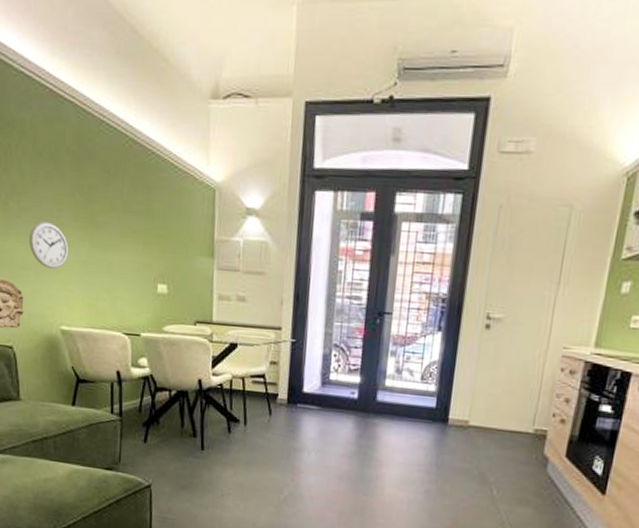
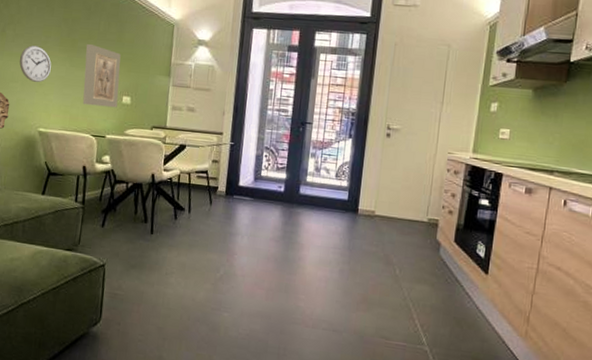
relief plaque: none [107,218,152,299] -> present [82,44,121,108]

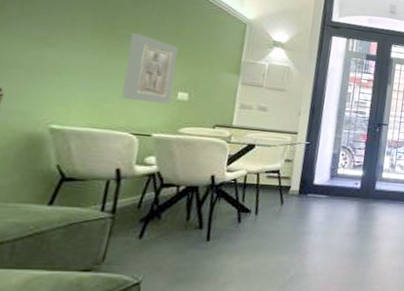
wall clock: present [19,45,52,82] -> none [25,27,78,71]

